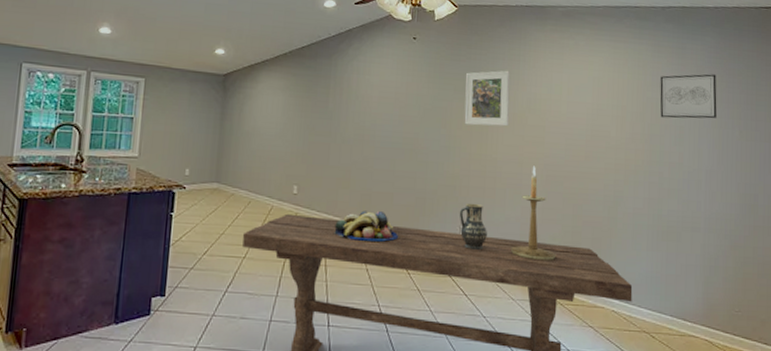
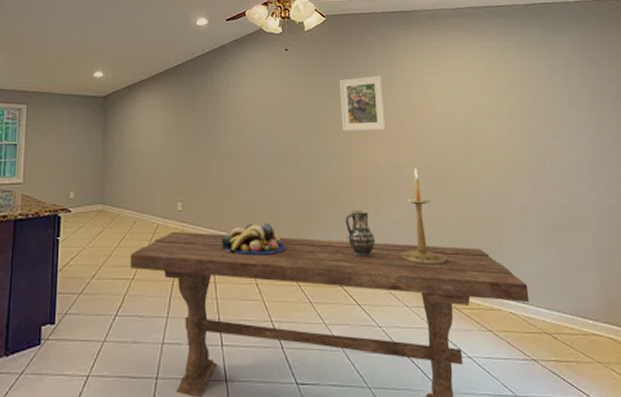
wall art: present [660,74,717,119] -> none [531,66,591,112]

